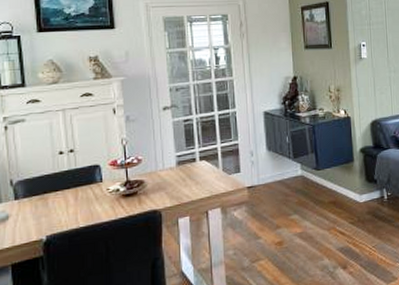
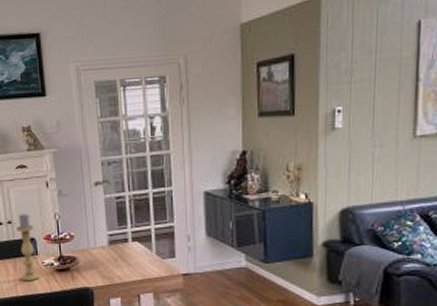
candle holder: none [79,140,104,211] -> present [16,213,40,281]

